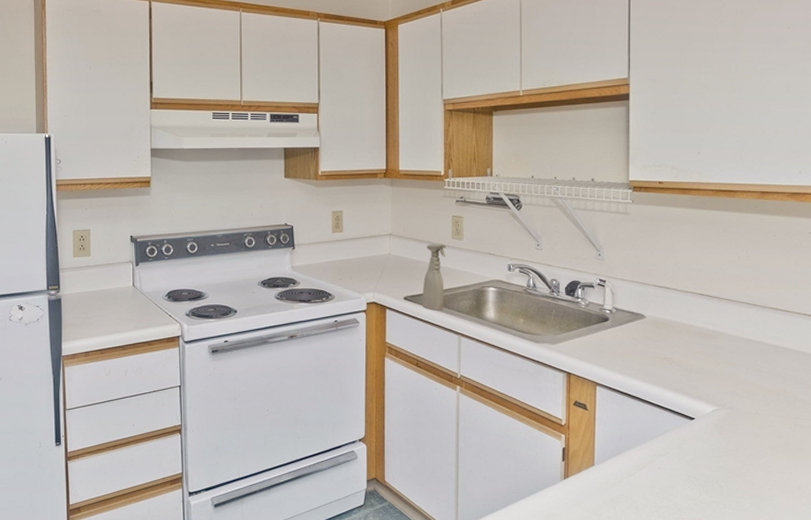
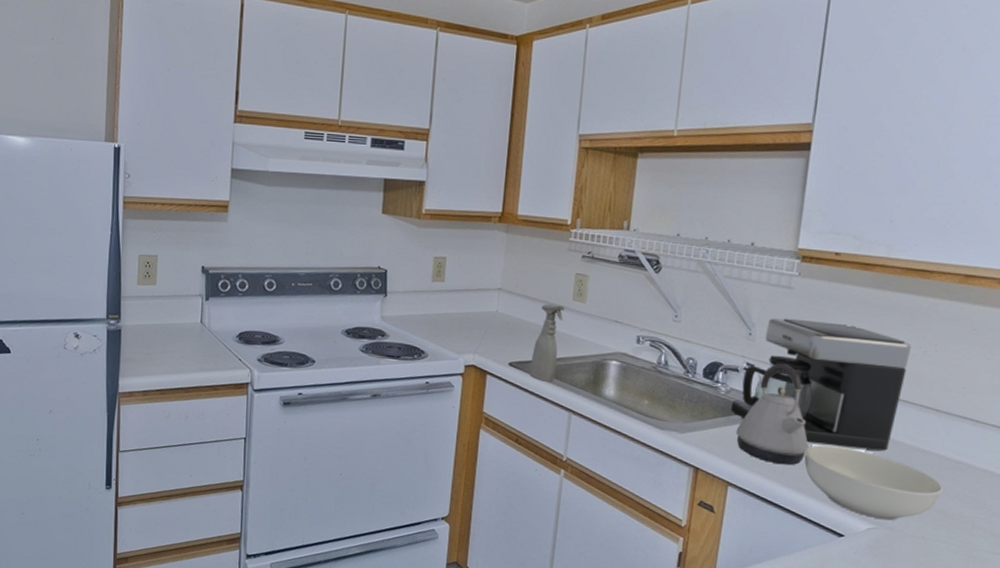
coffee maker: none [591,239,727,343] -> present [730,318,911,451]
kettle: none [597,277,657,363] -> present [735,363,809,465]
bowl: none [654,343,769,402] -> present [803,445,945,520]

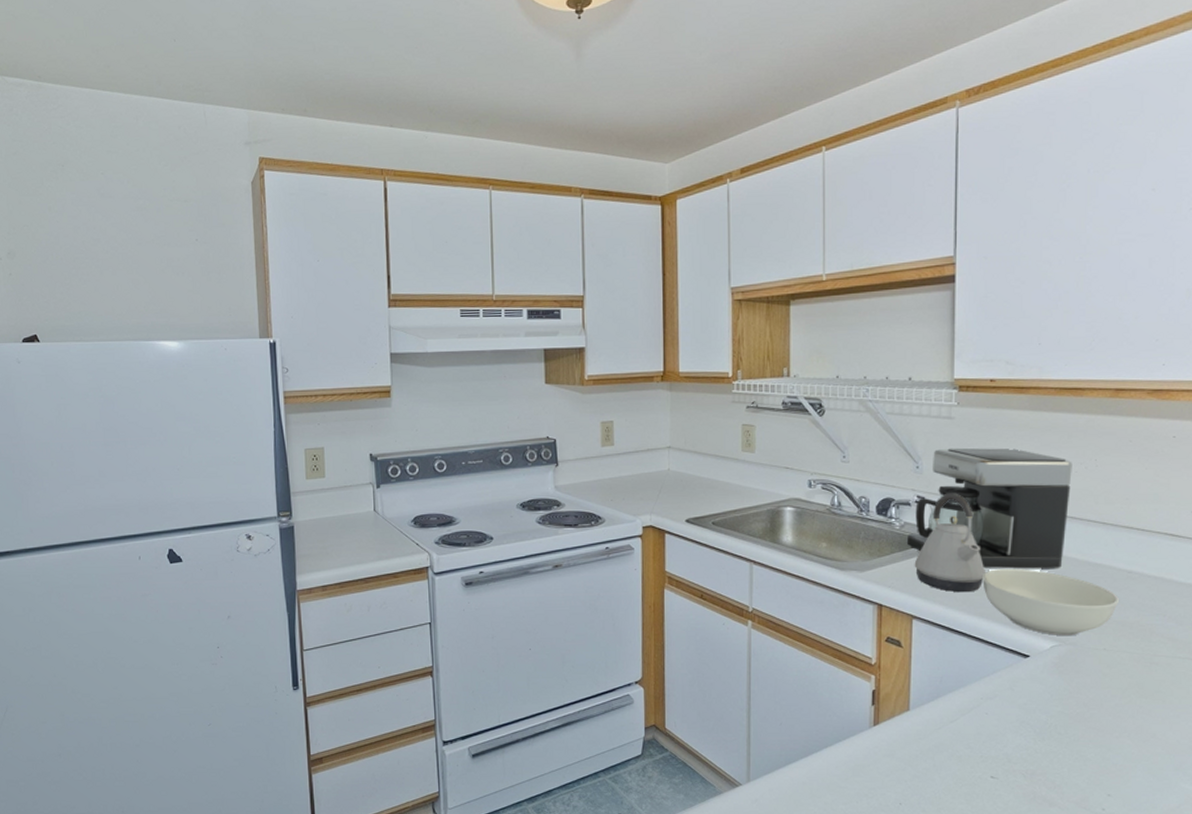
spray bottle: present [529,303,565,383] -> none [706,456,735,536]

